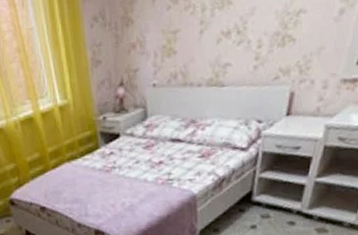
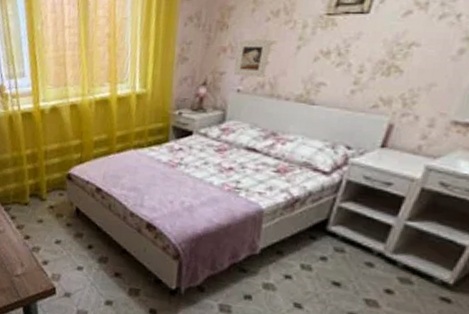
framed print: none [145,28,176,71] -> present [234,39,271,78]

